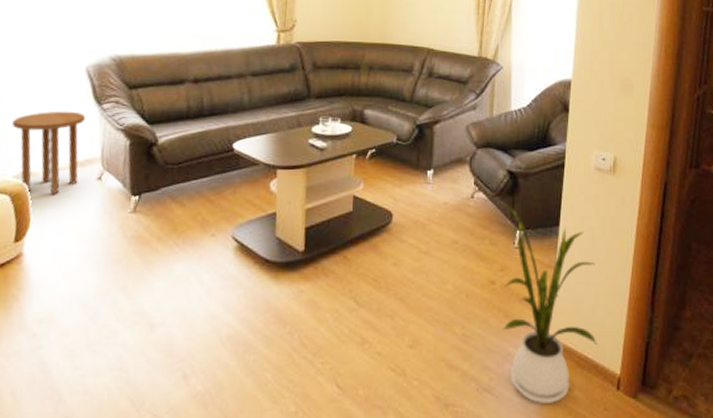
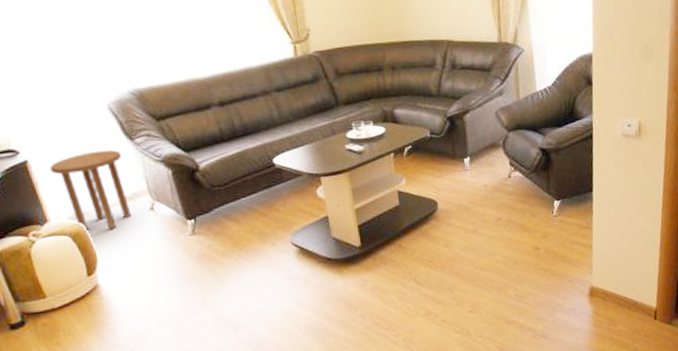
house plant: present [498,200,597,403] -> none [534,176,635,340]

